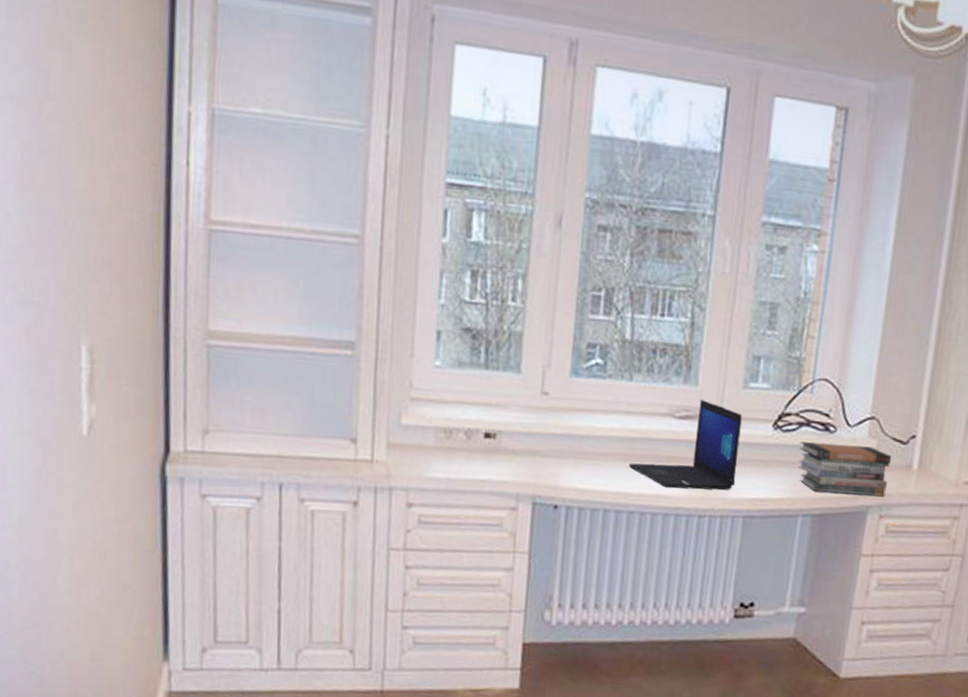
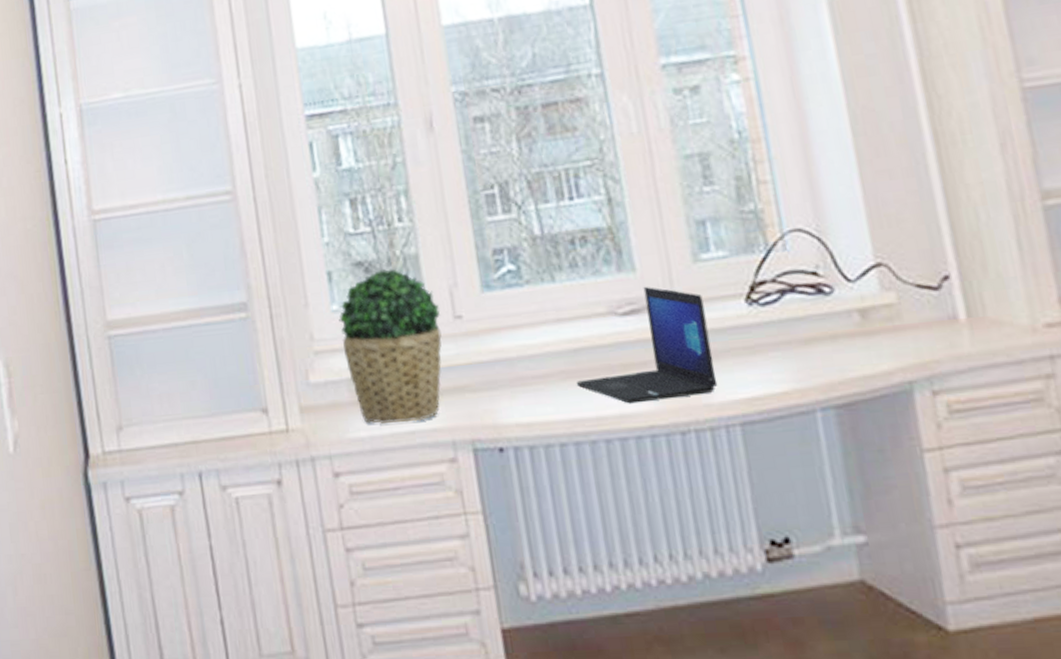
potted plant: none [437,339,531,473] -> present [339,269,442,424]
book stack: present [798,441,892,497] -> none [788,302,931,374]

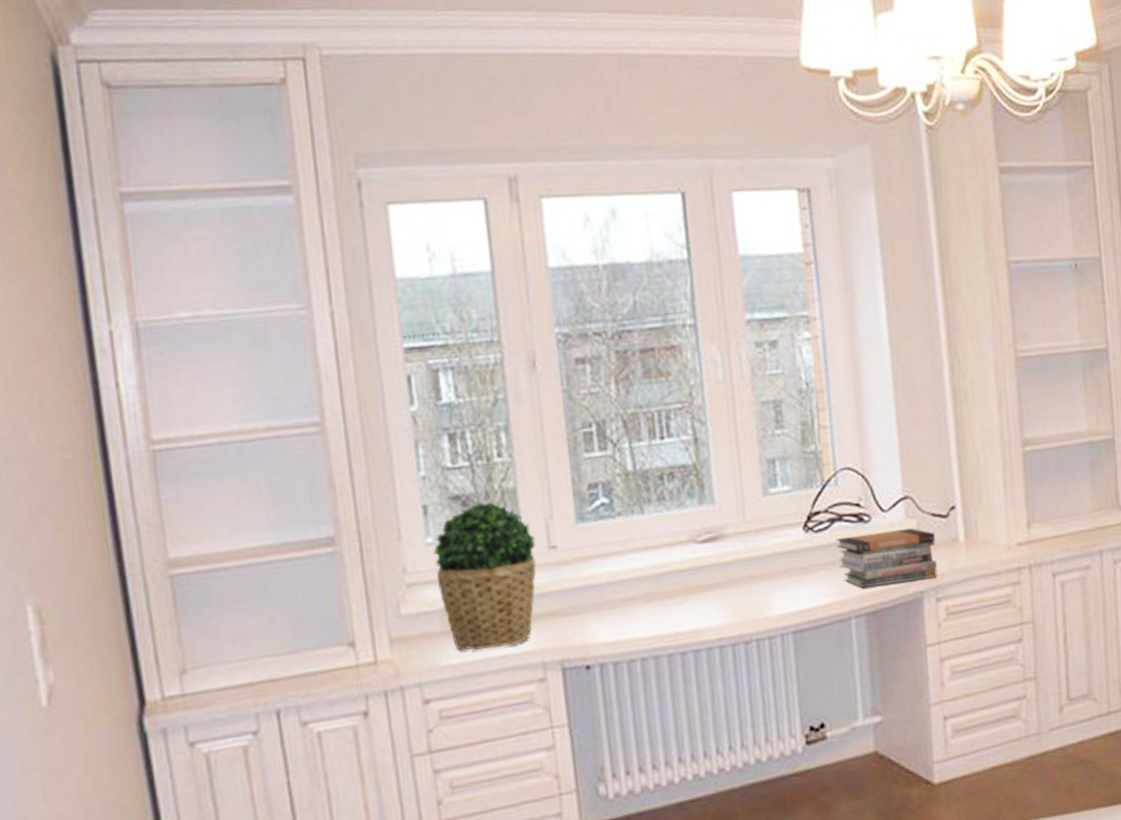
laptop: present [576,286,718,404] -> none [658,517,777,620]
book stack: none [788,302,931,374] -> present [835,528,938,588]

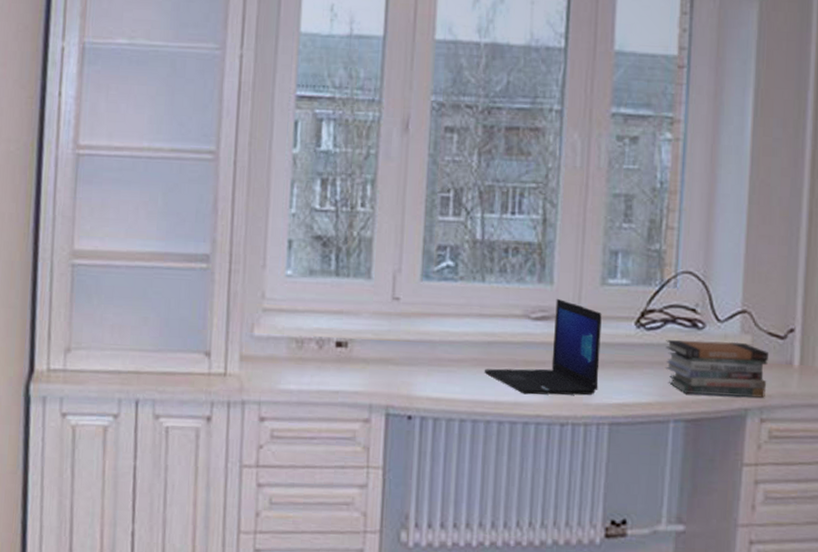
potted plant: present [433,502,536,651] -> none [289,246,382,384]
laptop: none [658,517,777,620] -> present [484,298,602,396]

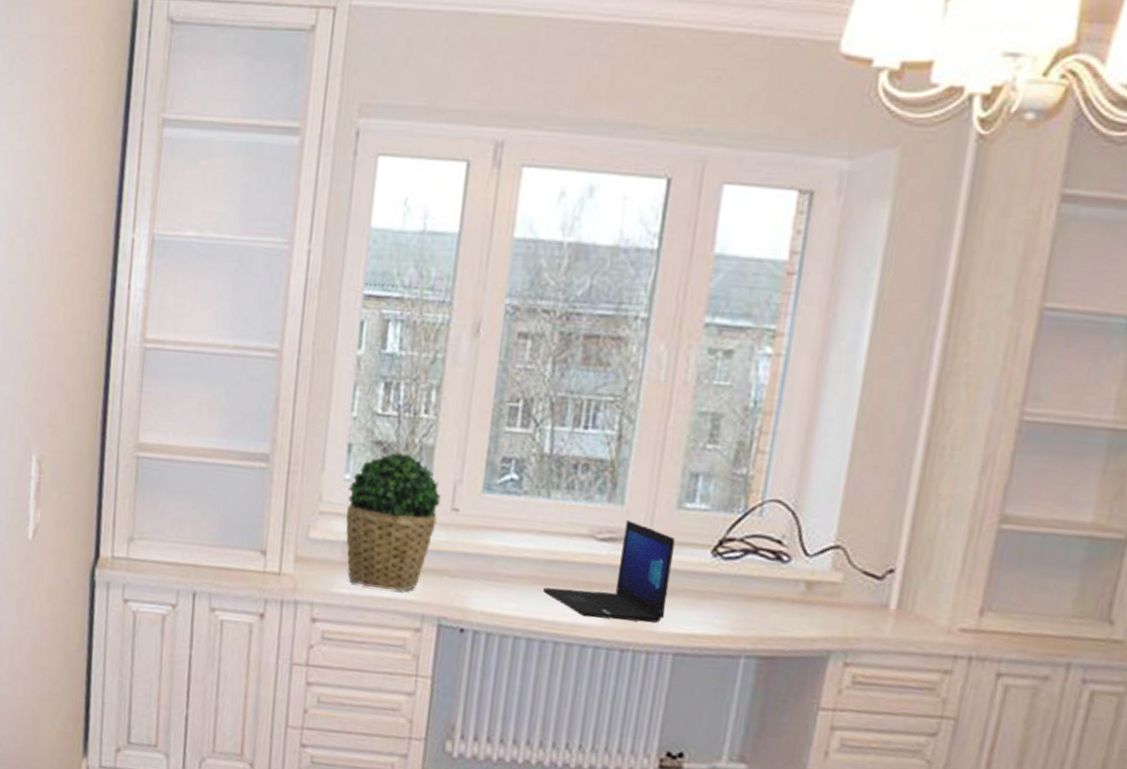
potted plant: none [289,246,382,384] -> present [345,452,441,591]
book stack: present [666,339,770,398] -> none [742,571,862,641]

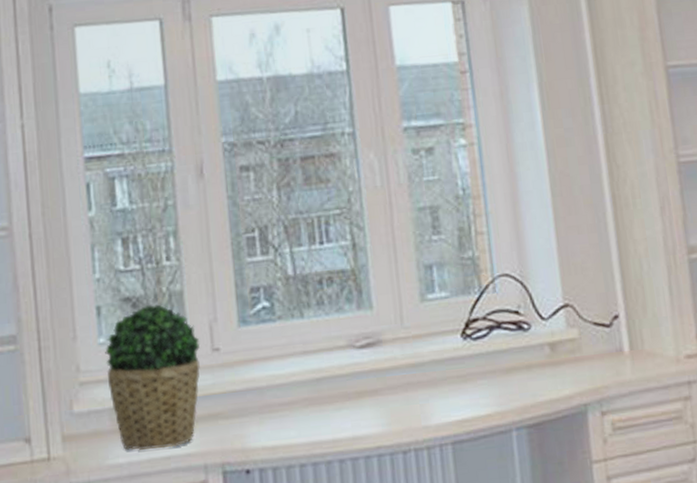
laptop: present [542,519,675,623] -> none [316,322,435,427]

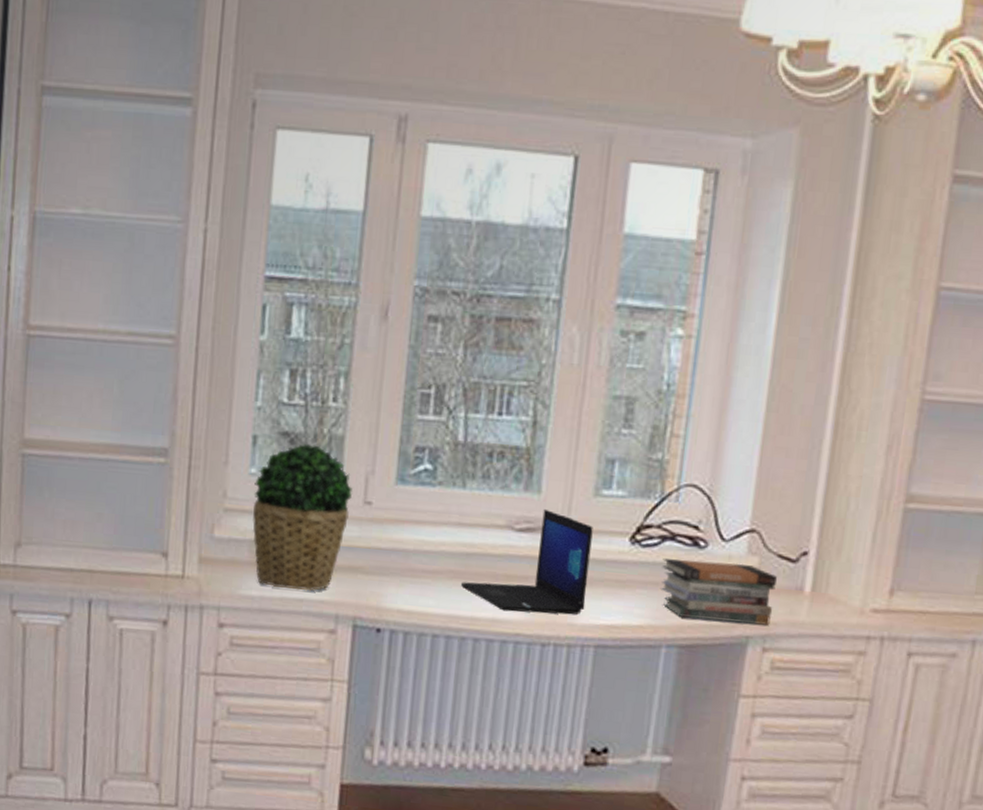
laptop: none [316,322,435,427] -> present [460,508,593,615]
book stack: none [494,337,602,398] -> present [661,558,778,625]

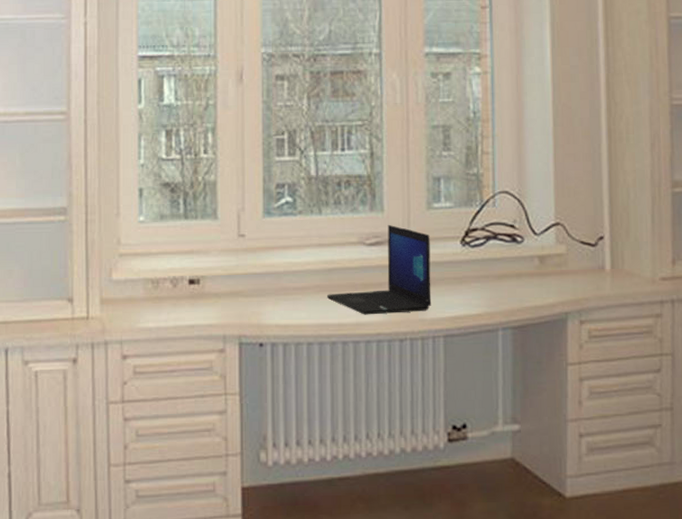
potted plant: present [252,444,353,592] -> none [144,191,228,318]
book stack: present [661,558,778,625] -> none [489,252,583,303]

